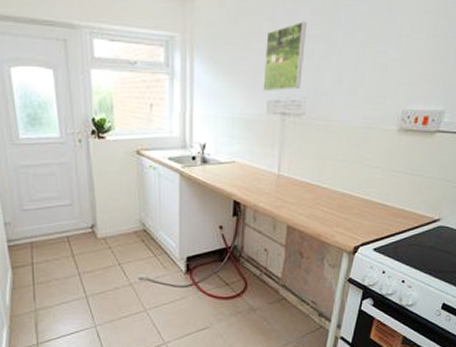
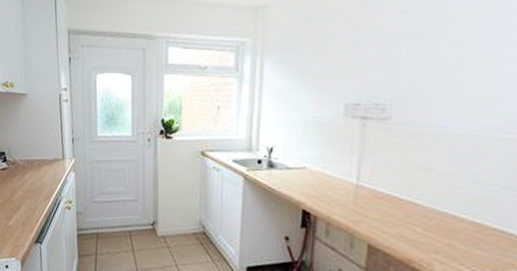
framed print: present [263,21,306,91] -> none [340,20,393,93]

